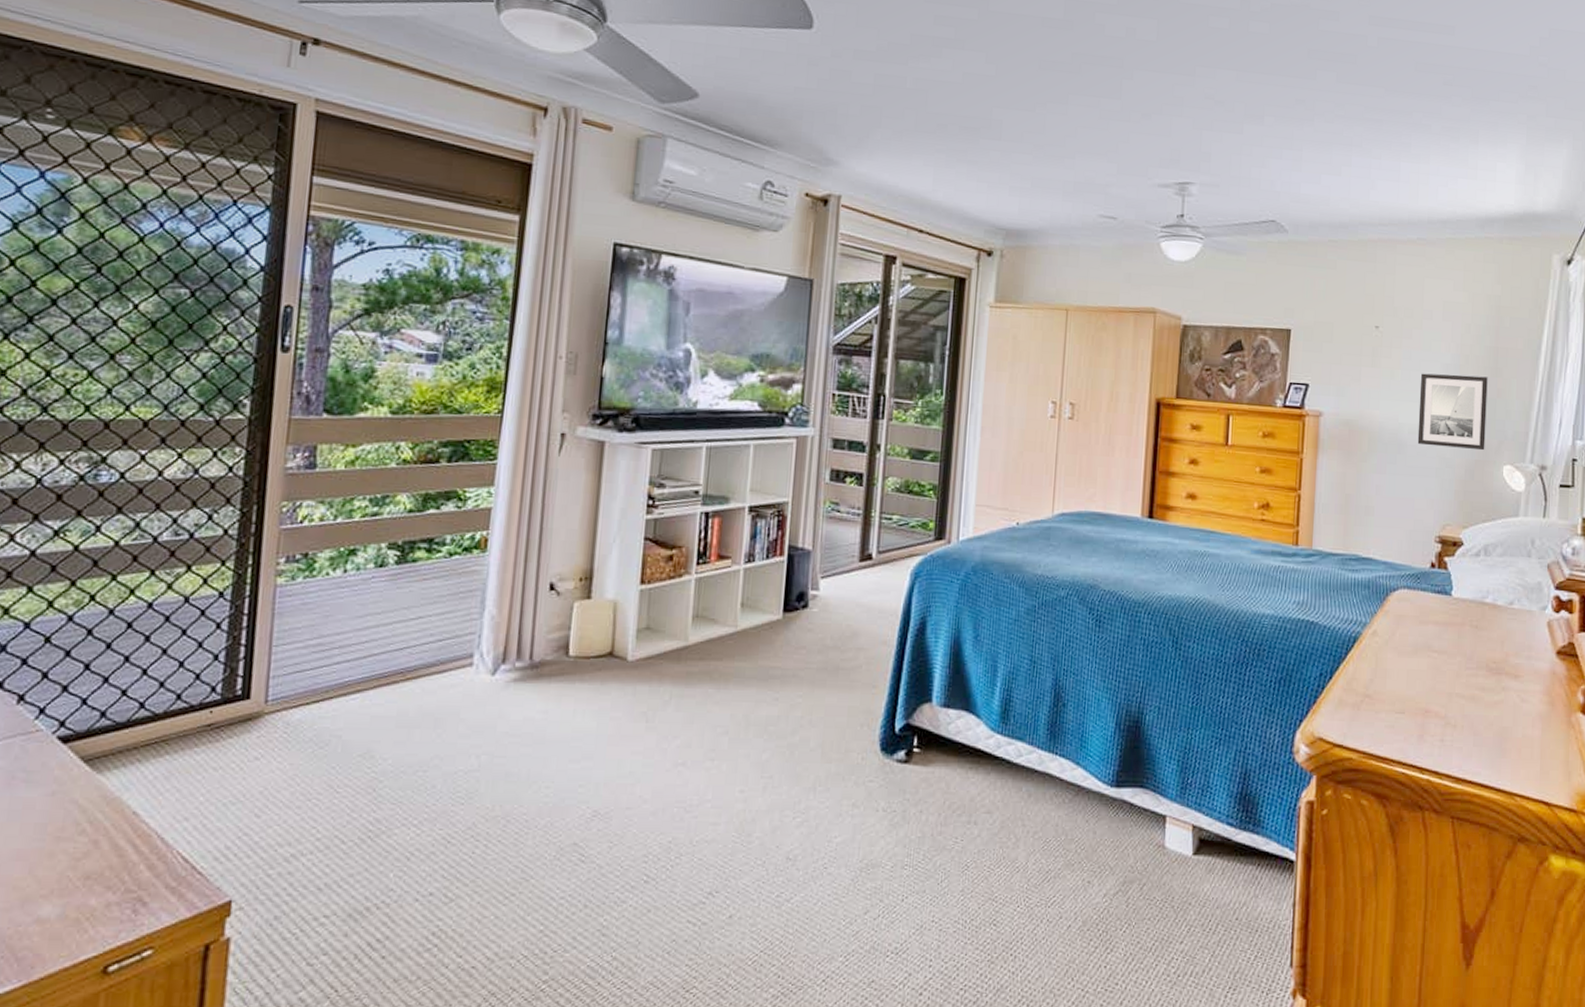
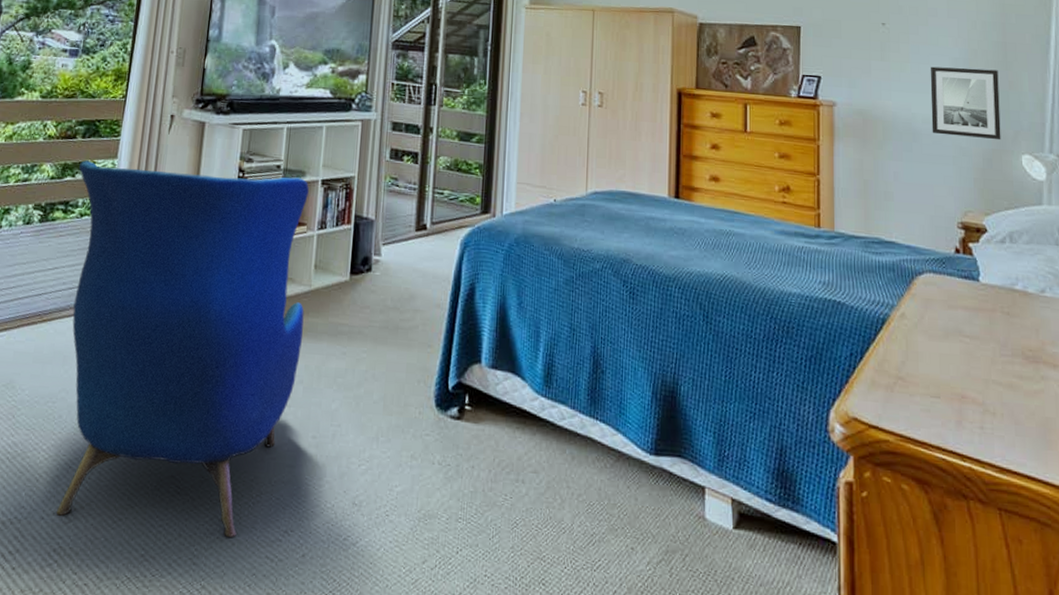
armchair: none [433,489,734,903] -> present [56,160,309,537]

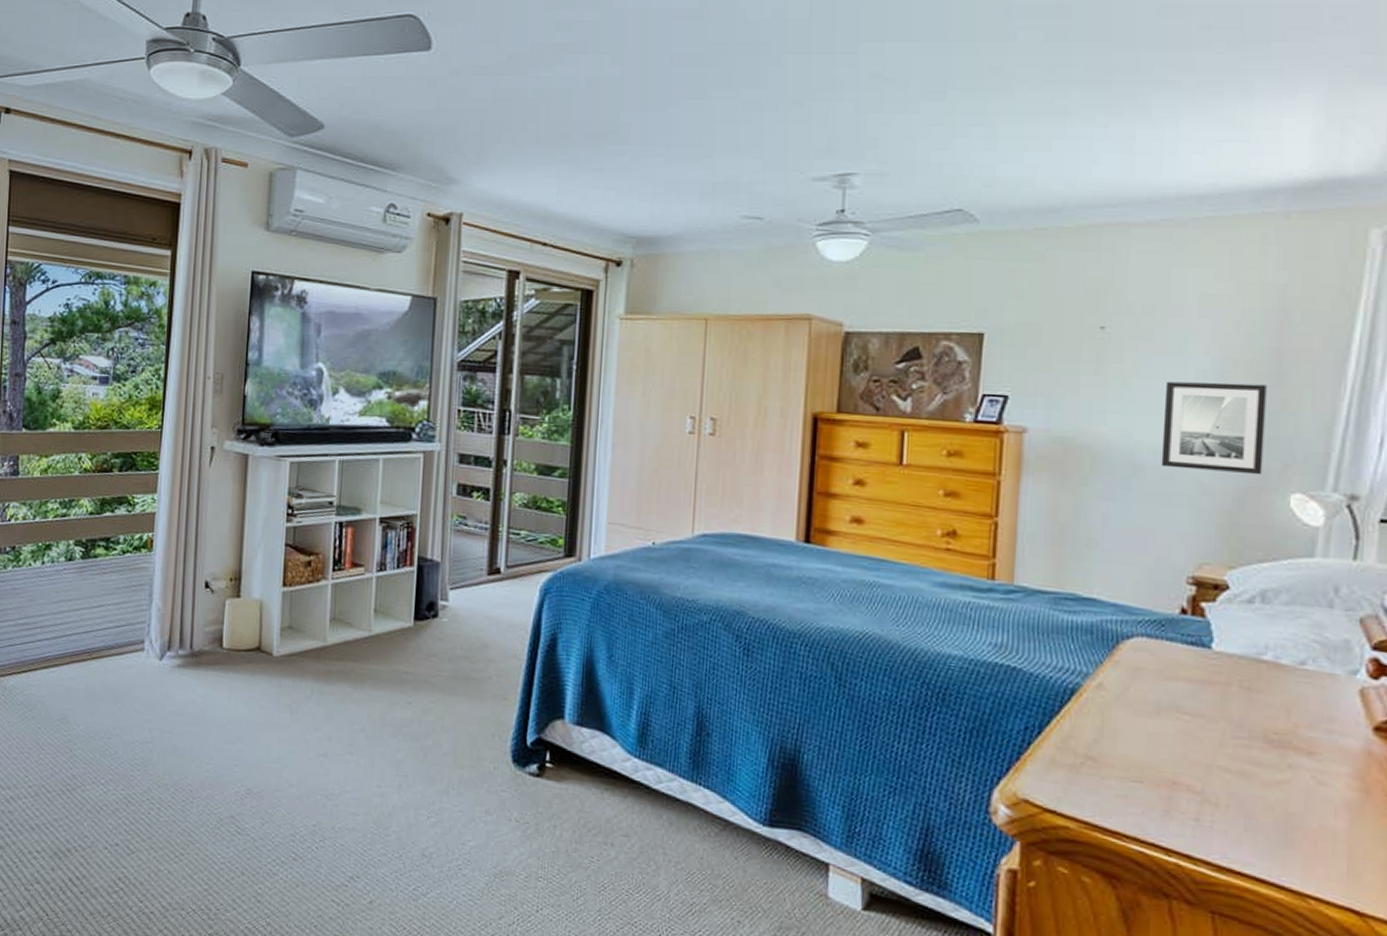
armchair: present [56,160,309,537] -> none [118,495,366,879]

